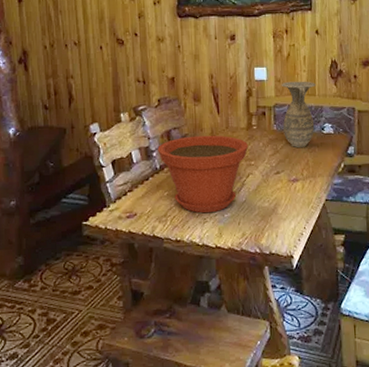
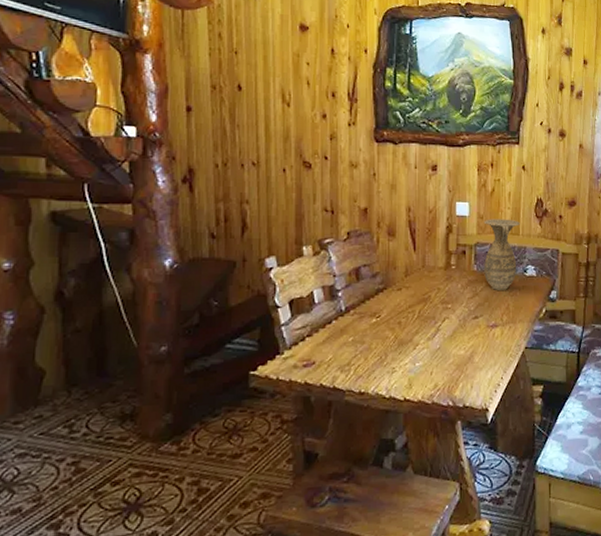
plant pot: present [157,135,249,214] -> none [344,274,446,362]

